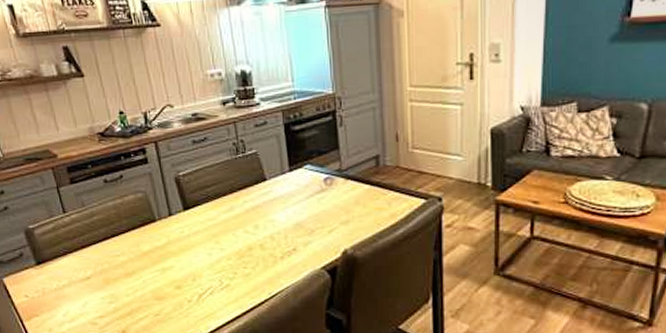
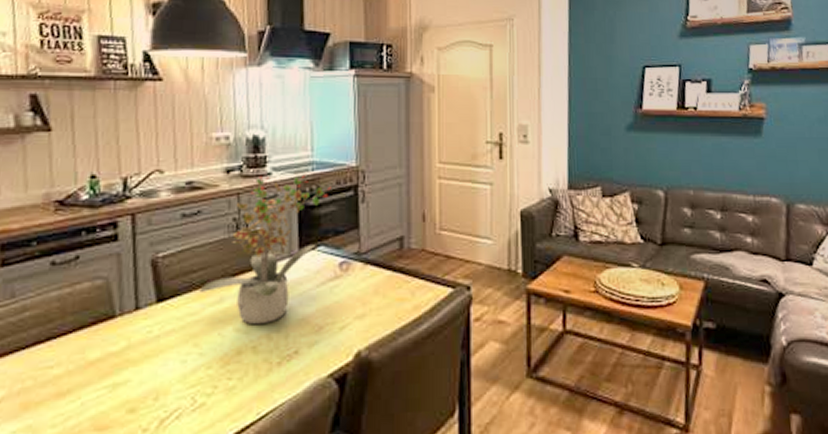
potted plant: none [214,103,312,228] -> present [199,175,331,325]

